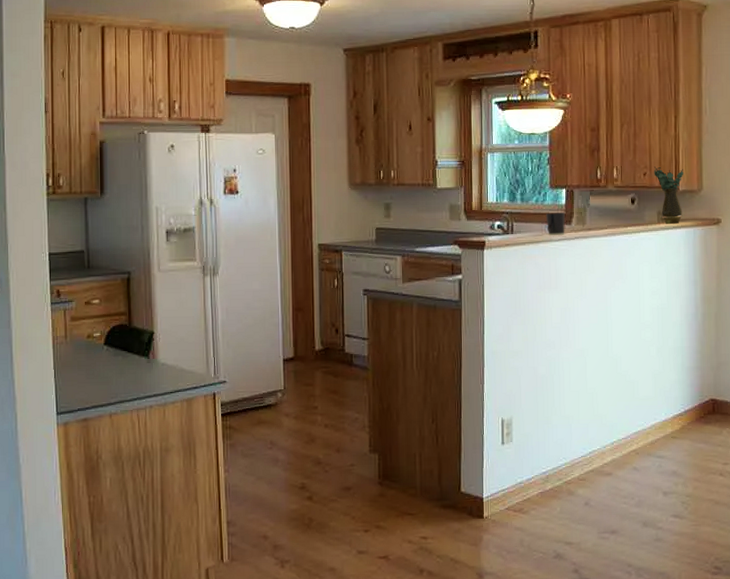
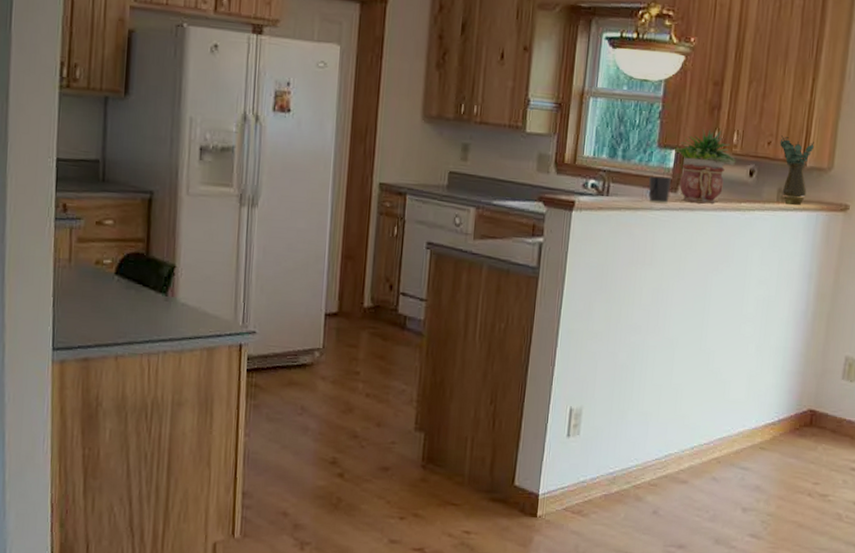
potted plant: none [564,168,619,233] -> present [674,129,736,205]

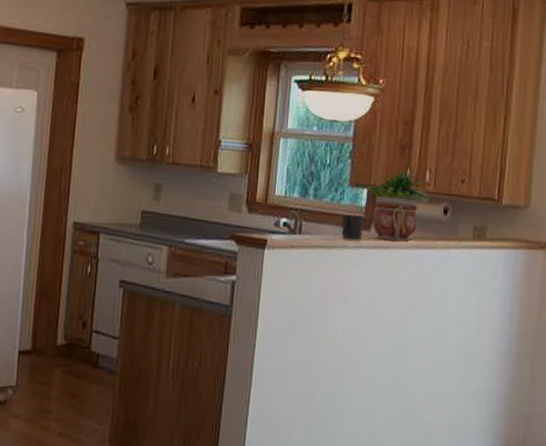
vase: present [780,135,814,206] -> none [473,173,509,244]

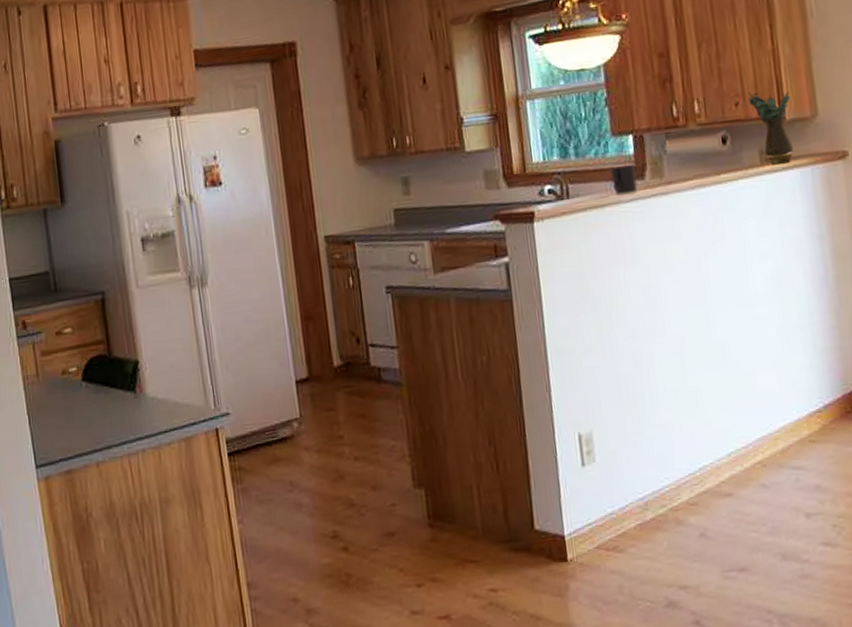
potted plant: present [366,168,430,243] -> none [630,103,704,188]
vase: none [473,173,509,244] -> present [747,92,794,166]

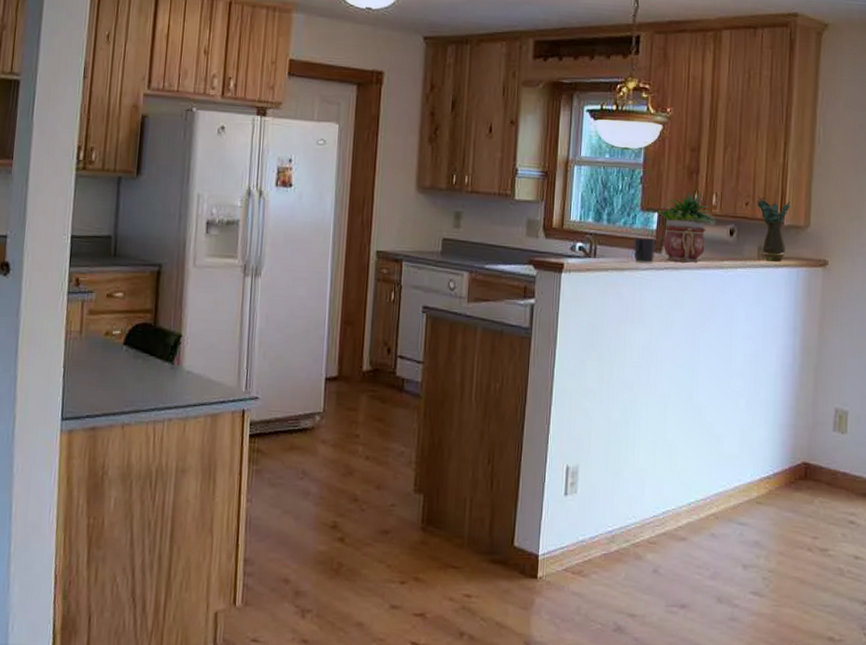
potted plant: none [630,103,704,188] -> present [656,192,716,264]

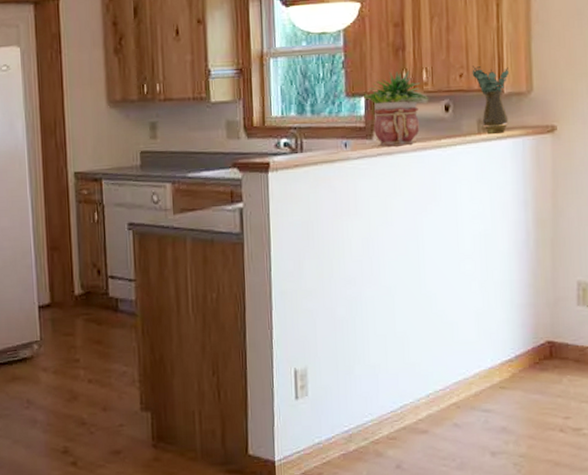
mug: present [633,237,656,265] -> none [341,125,366,154]

